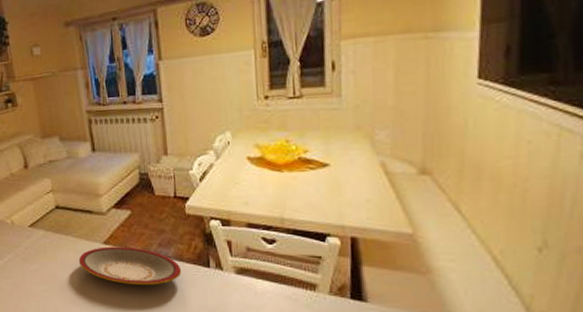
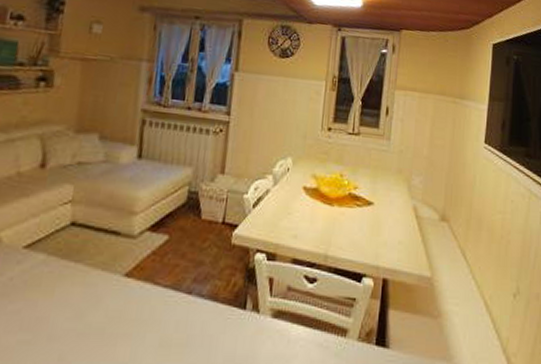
plate: present [79,246,182,285] -> none [85,280,214,332]

